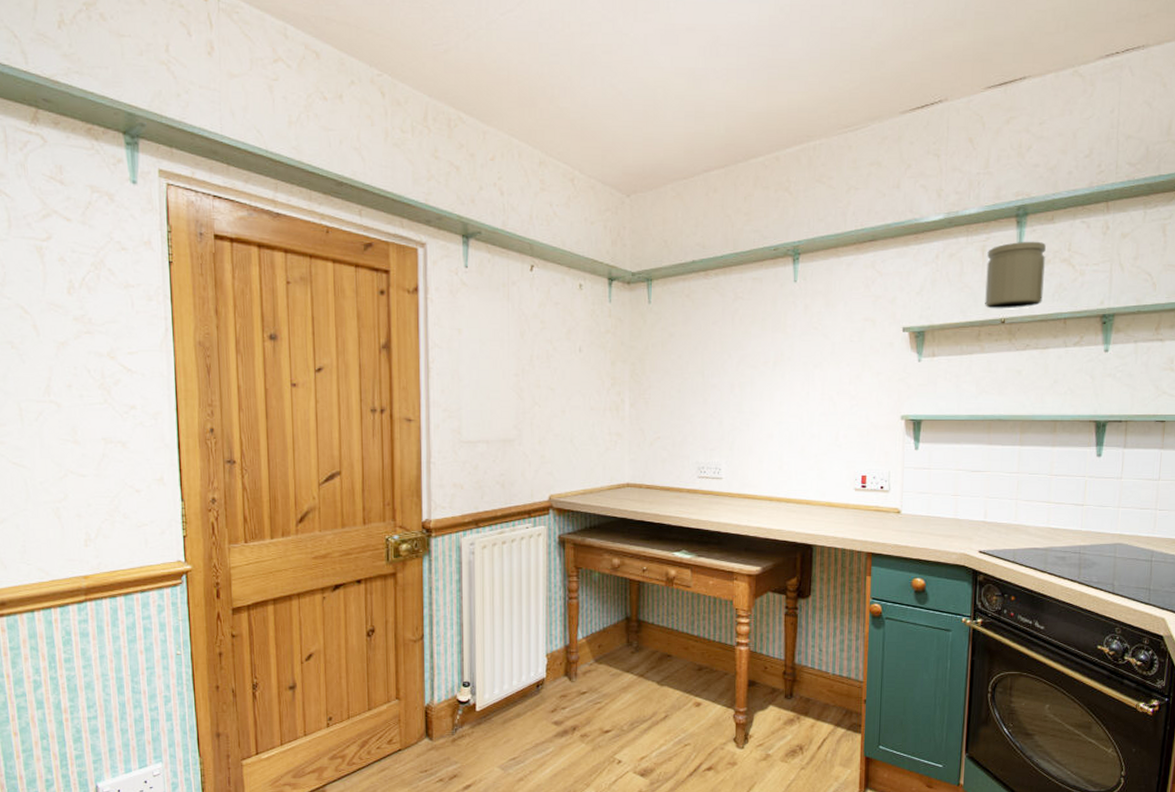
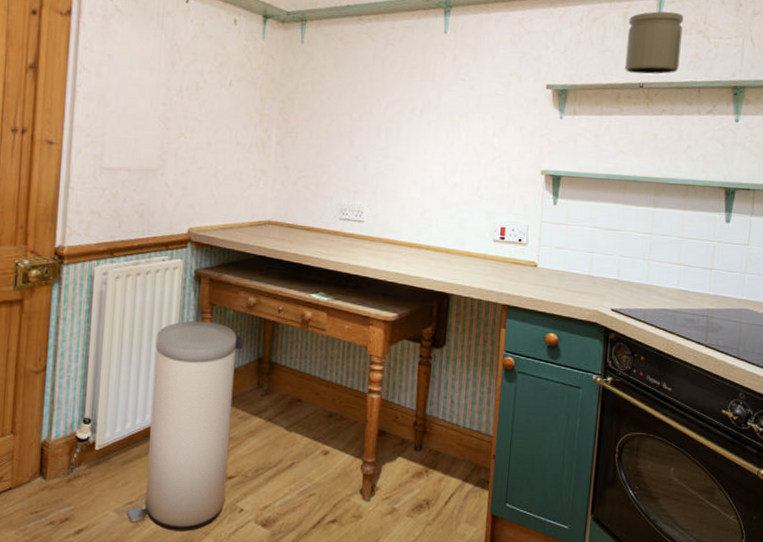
pedal bin: none [511,584,611,783] -> present [127,320,244,531]

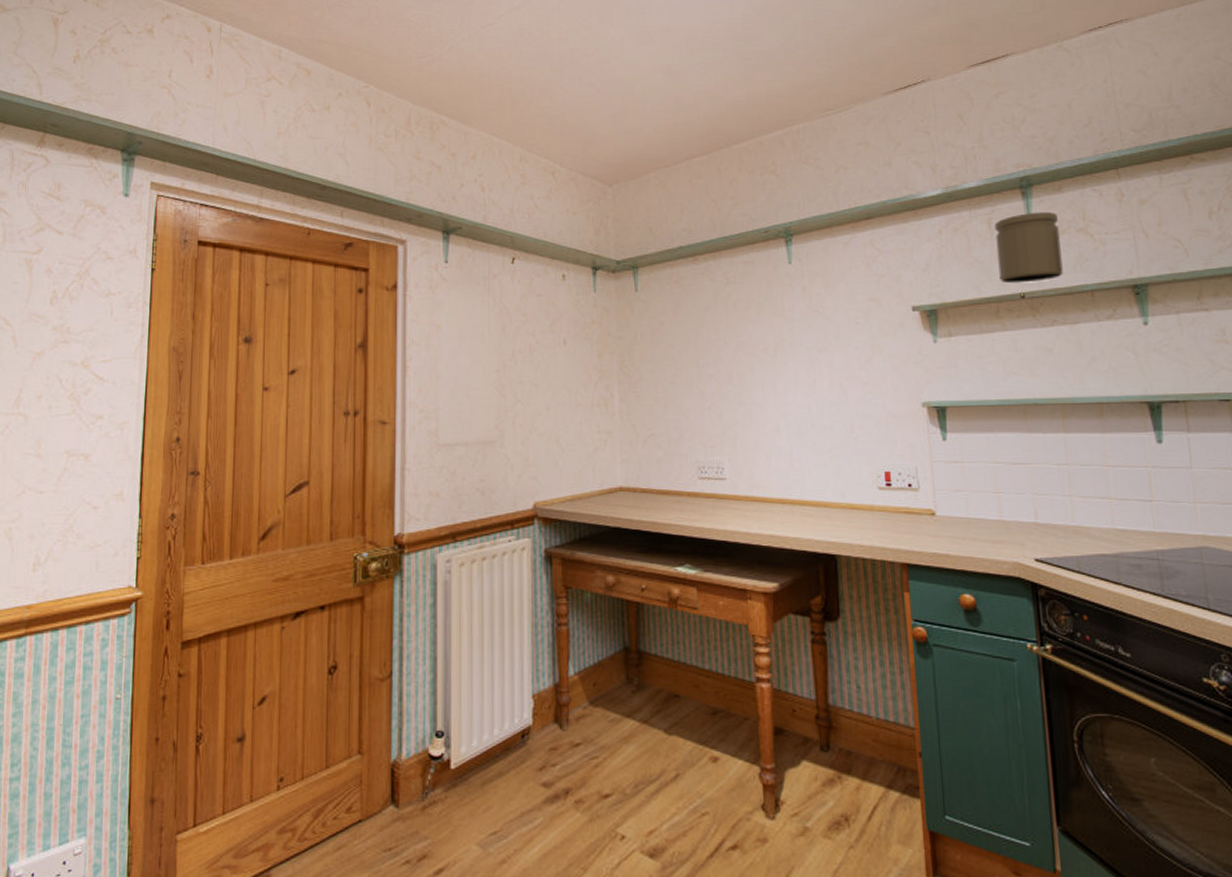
pedal bin: present [127,320,244,531] -> none [492,607,606,867]

